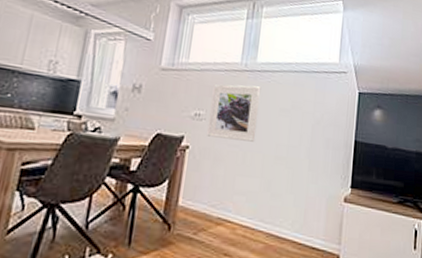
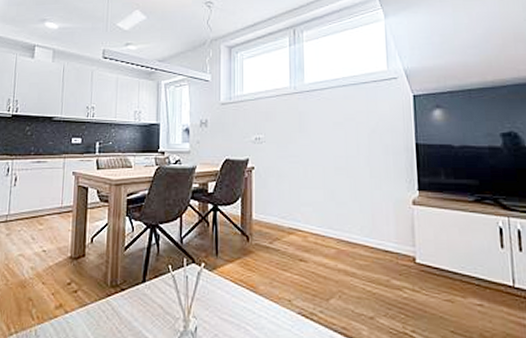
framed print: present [207,84,261,142] -> none [268,106,314,157]

